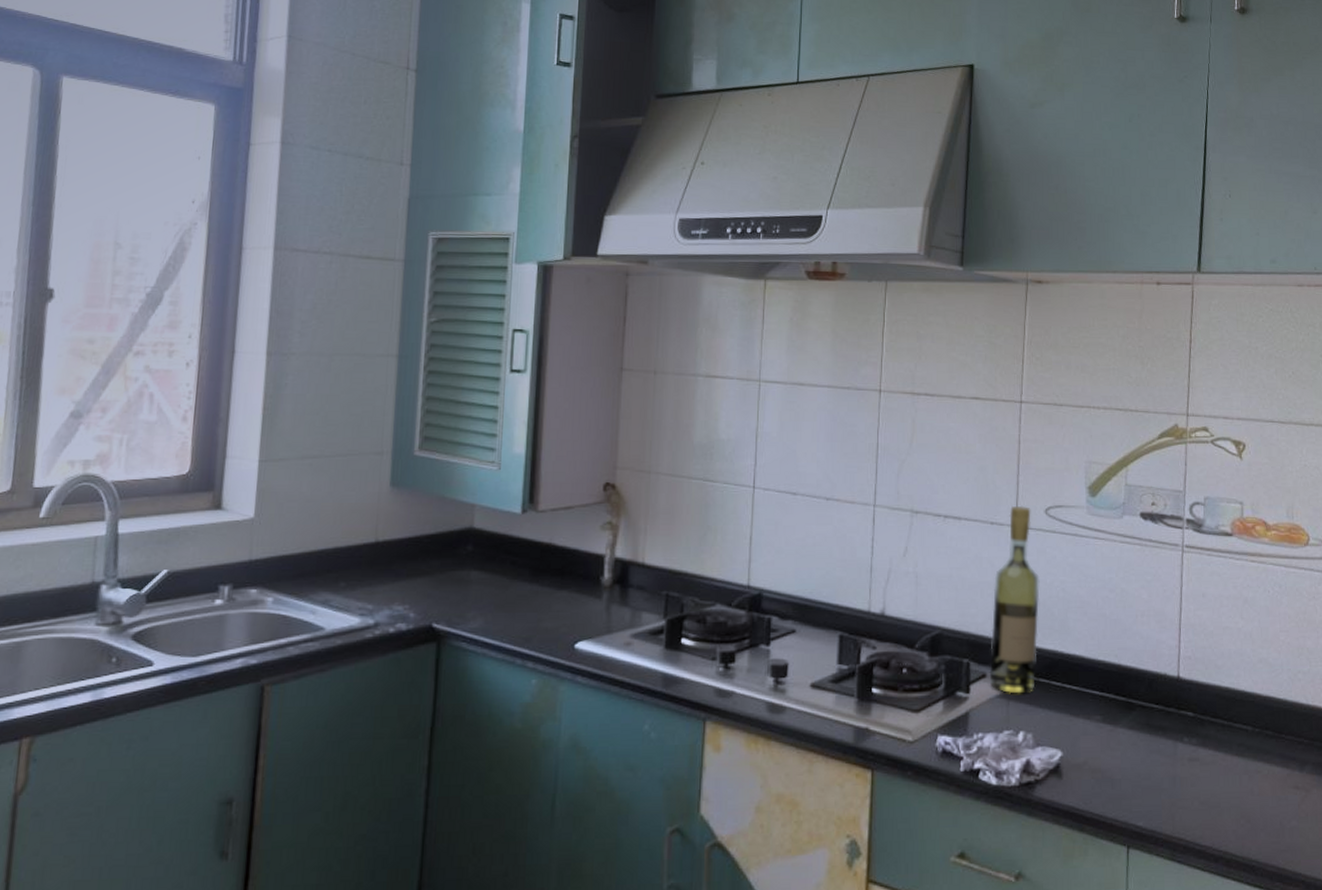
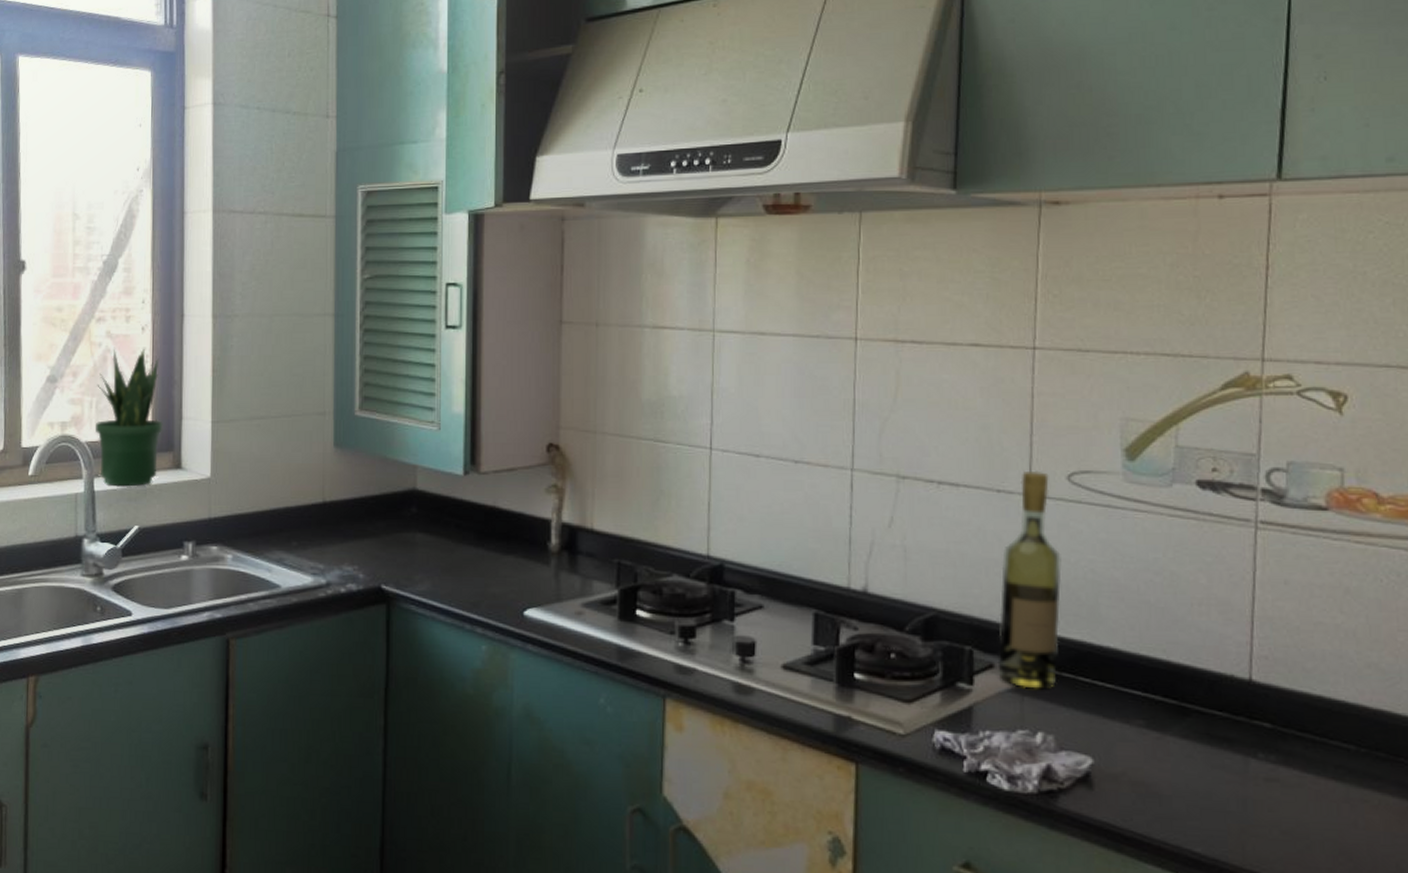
planter: none [124,383,204,529] -> present [96,348,163,487]

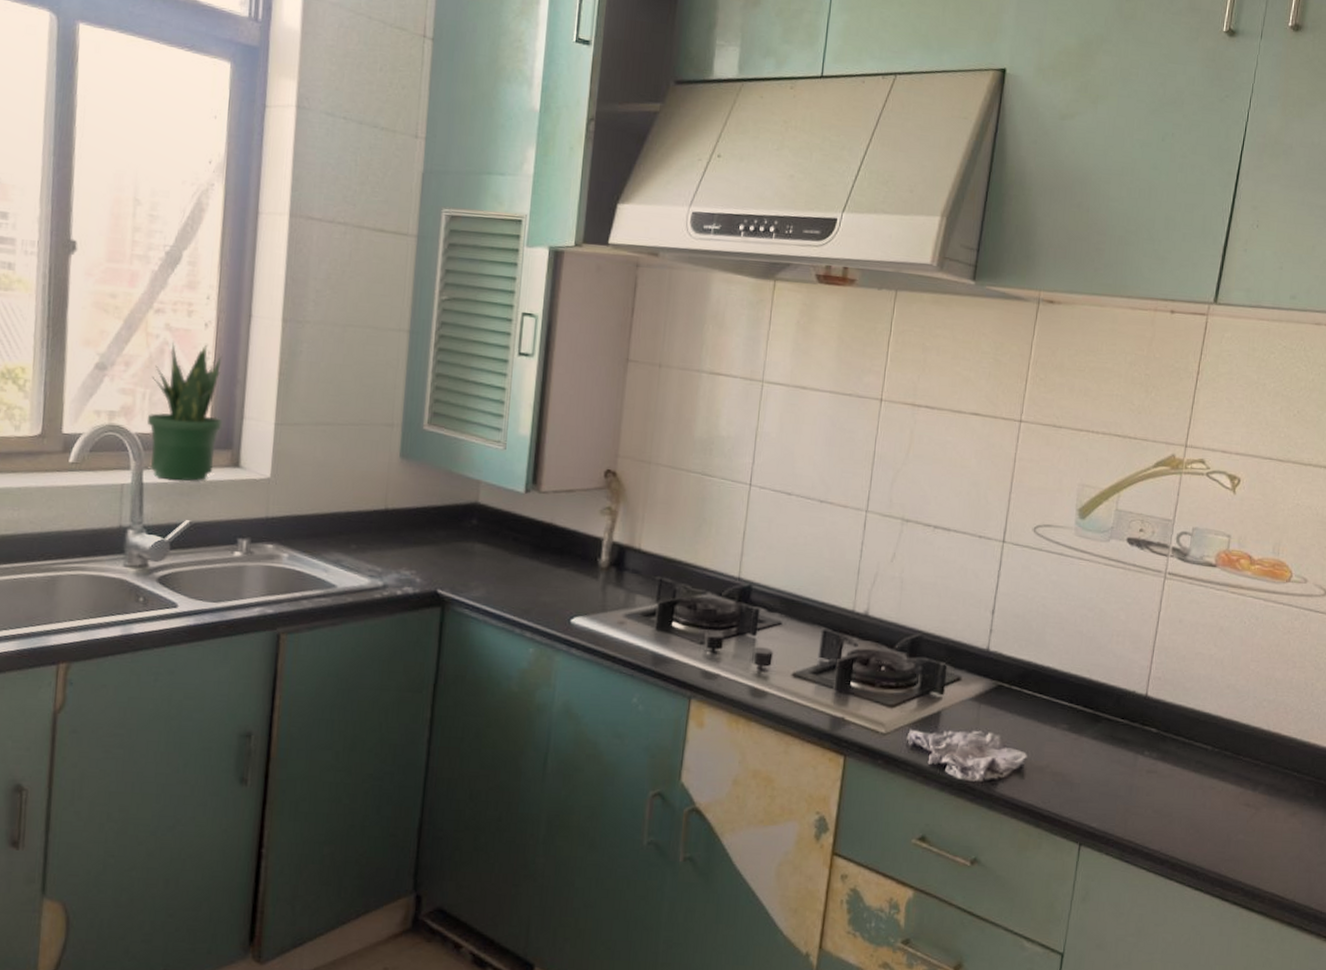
bottle: present [997,470,1062,689] -> none [963,522,1022,699]

